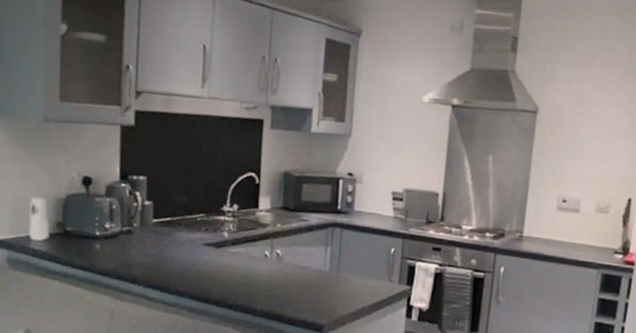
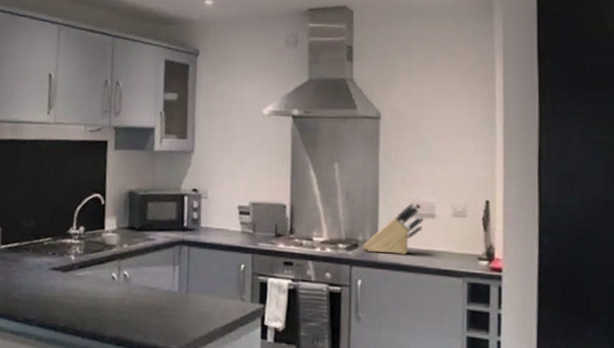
knife block: none [508,197,569,246] -> present [363,203,424,255]

